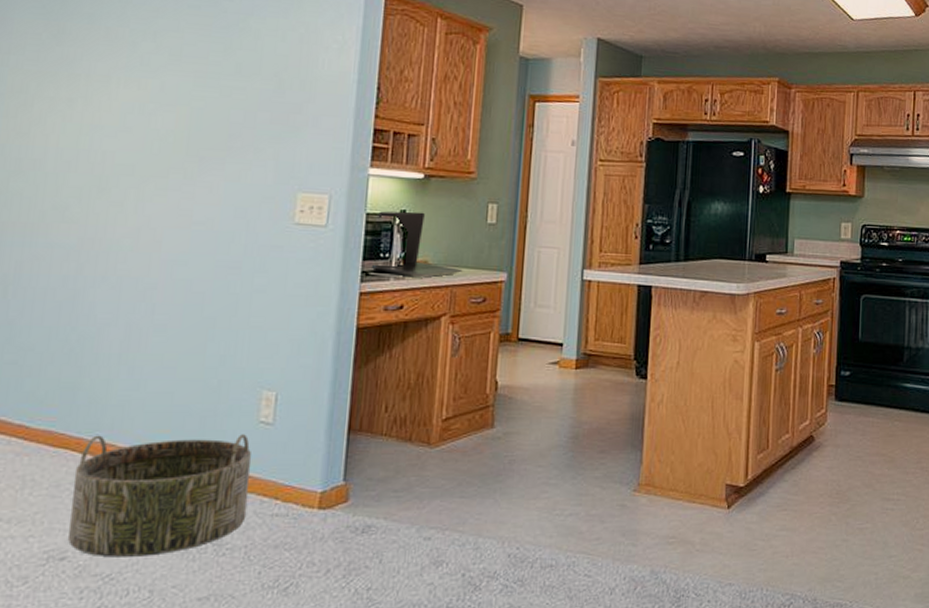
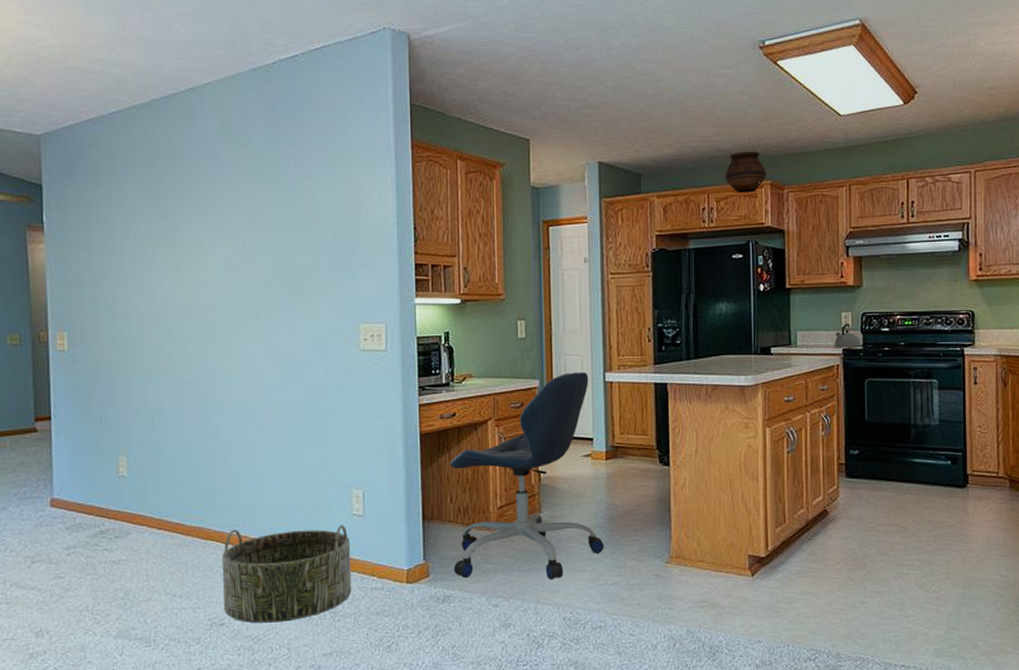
laptop computer: present [369,211,463,278] -> none [424,332,501,389]
office chair: none [379,266,565,508] -> present [449,372,604,580]
ceramic pot: none [731,44,774,89] -> present [725,151,766,193]
kettle: none [831,234,860,261] -> present [833,323,862,349]

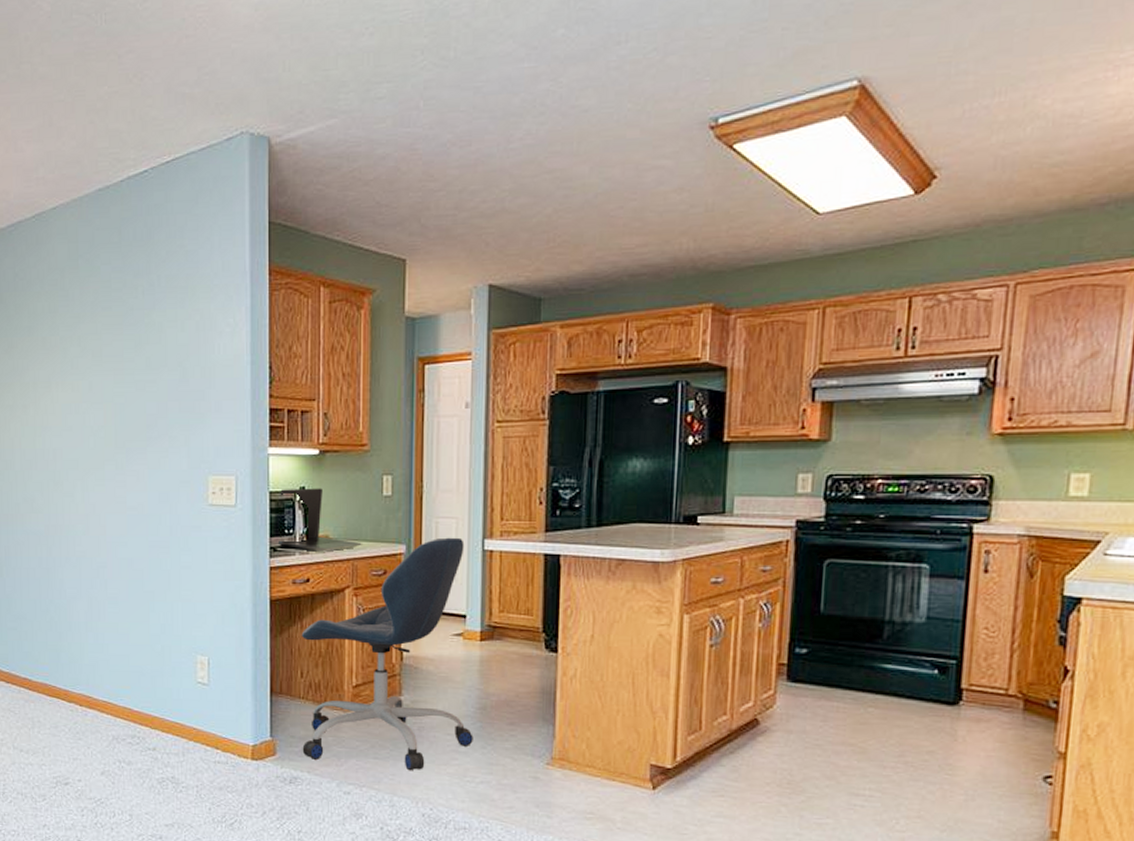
basket: present [221,525,352,623] -> none [66,688,195,787]
laptop computer: none [424,332,501,389] -> present [276,488,362,552]
ceramic pot: present [725,151,766,193] -> none [651,265,707,321]
kettle: present [833,323,862,349] -> none [783,487,824,520]

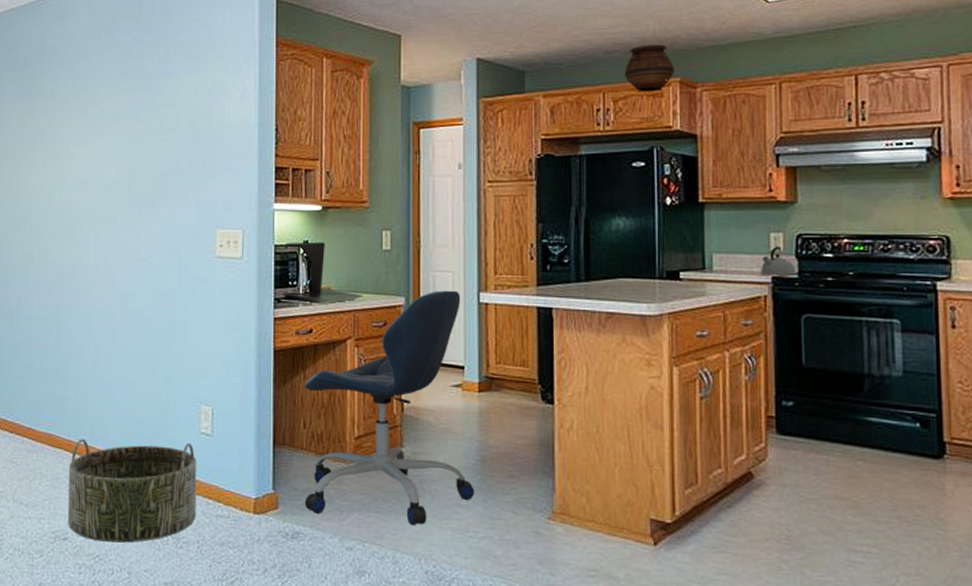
basket: none [66,688,195,787] -> present [68,439,197,543]
ceramic pot: none [651,265,707,321] -> present [624,44,674,92]
kettle: none [783,487,824,520] -> present [759,246,797,276]

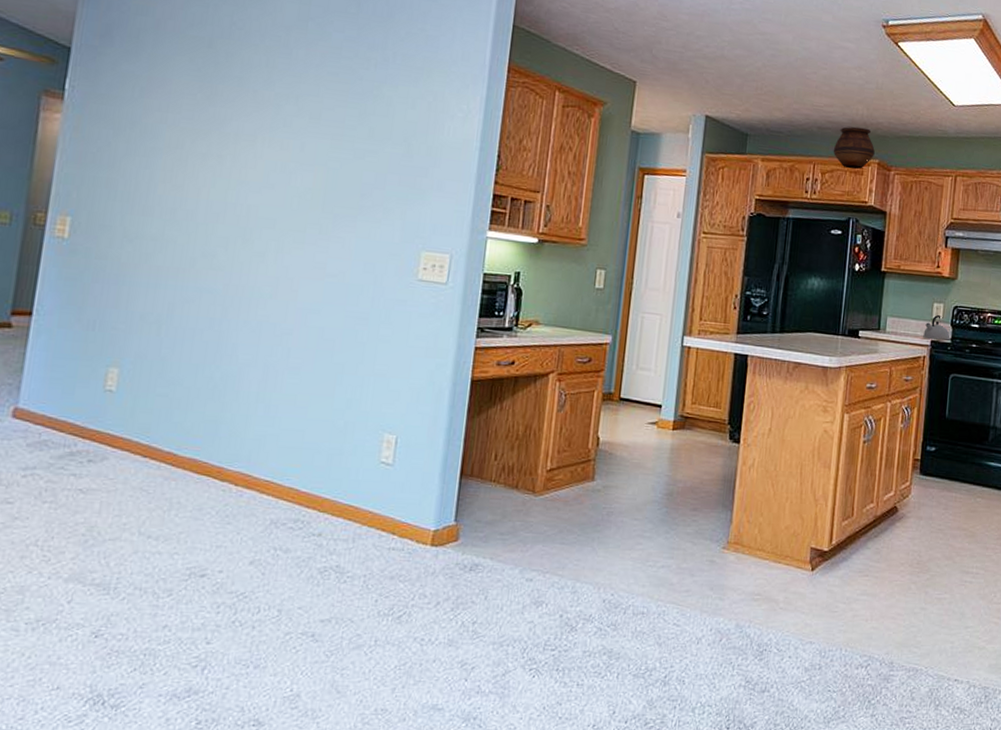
basket: present [68,439,197,543] -> none [208,465,373,579]
laptop computer: present [280,241,363,303] -> none [485,272,571,337]
office chair: present [304,290,475,526] -> none [487,331,666,556]

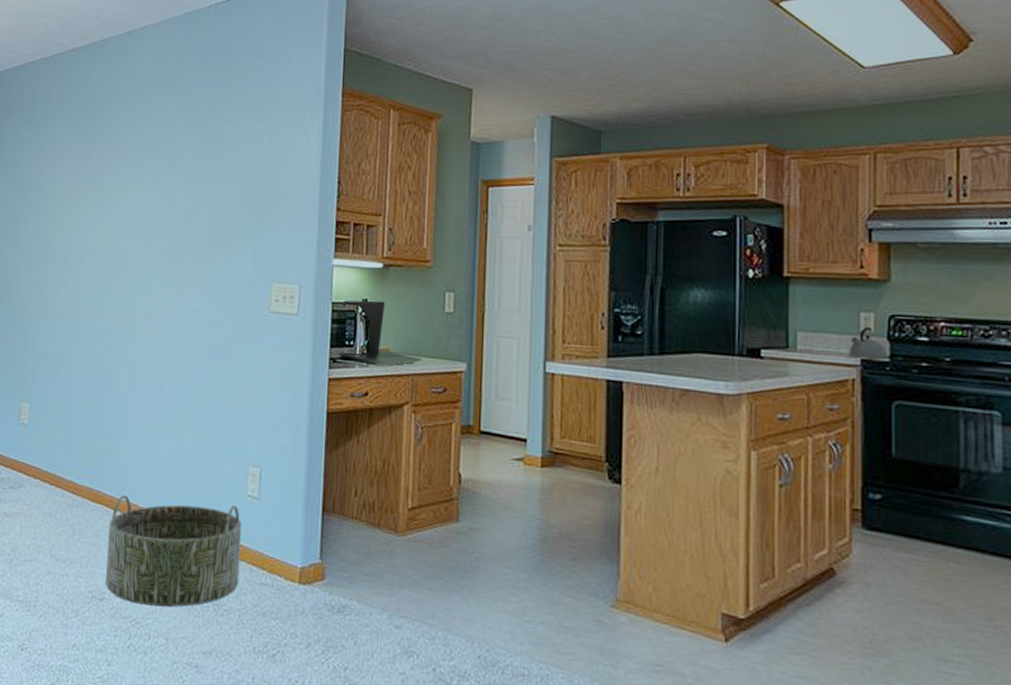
basket: none [208,465,373,579] -> present [106,495,242,607]
laptop computer: none [485,272,571,337] -> present [336,300,423,366]
ceramic pot: present [833,126,875,170] -> none [707,108,761,158]

